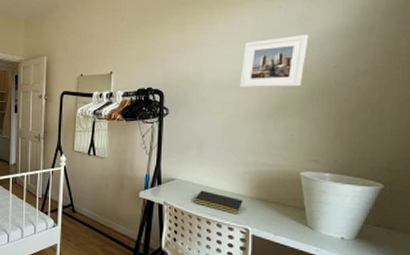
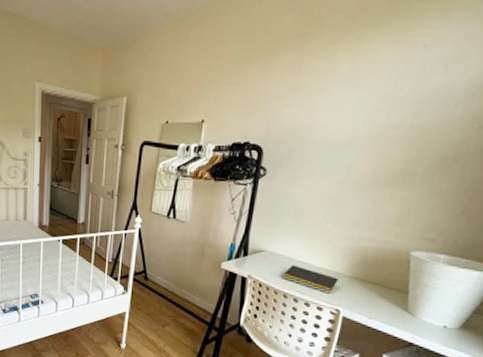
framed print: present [240,34,309,87] -> none [356,83,455,150]

